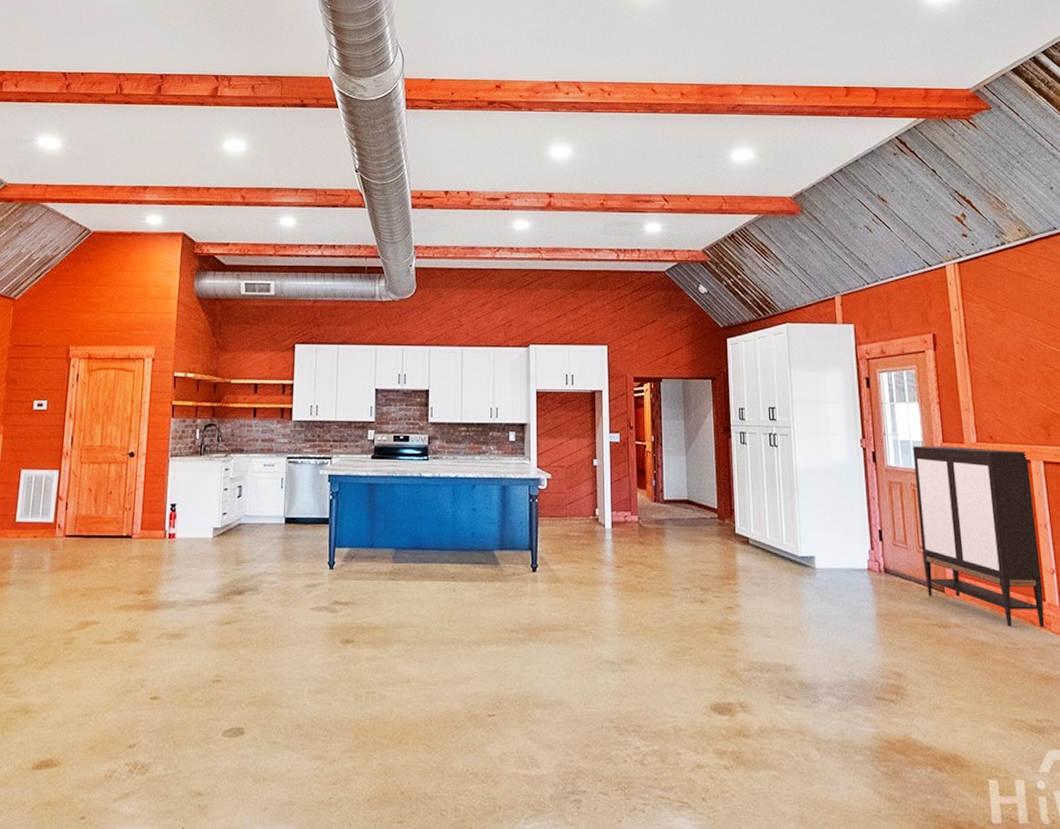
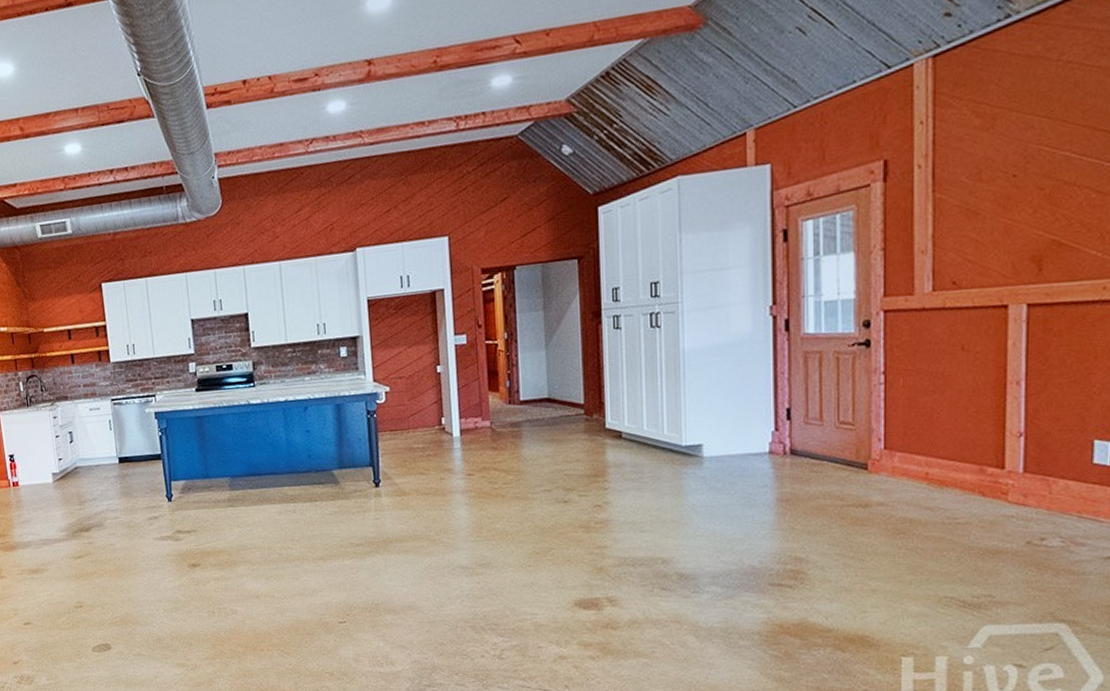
storage cabinet: present [912,446,1045,628] -> none [839,294,1006,501]

